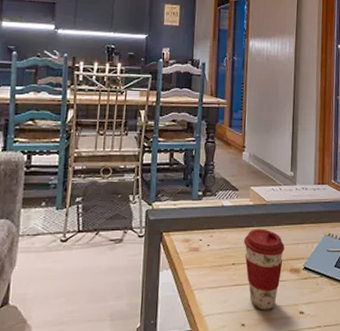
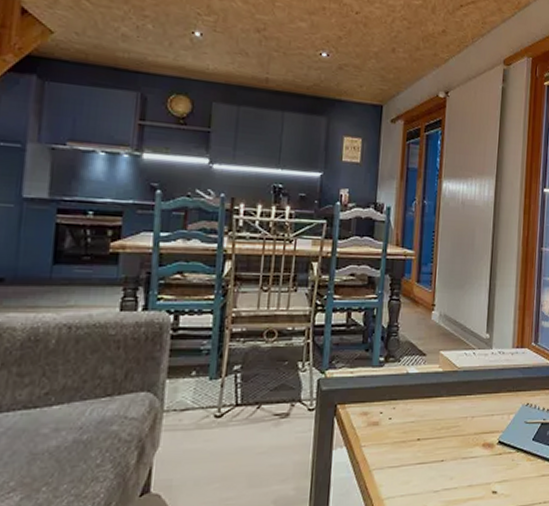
coffee cup: present [244,229,285,310] -> none [431,399,478,491]

